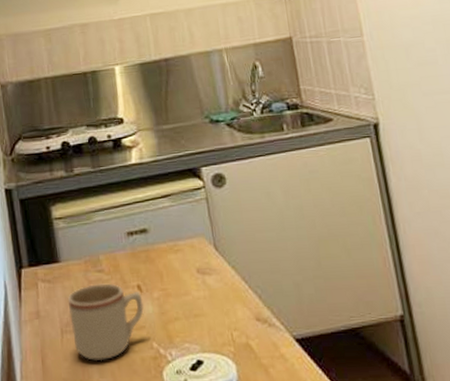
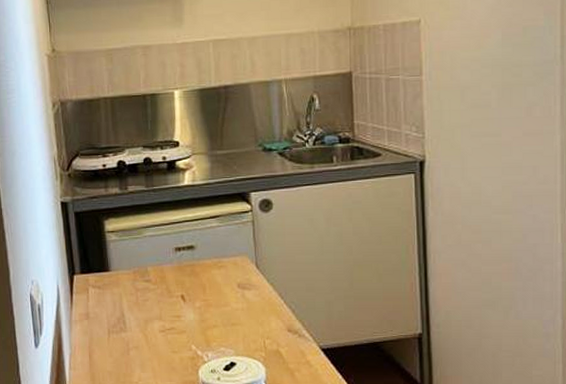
mug: present [67,283,144,361] -> none [115,292,185,359]

